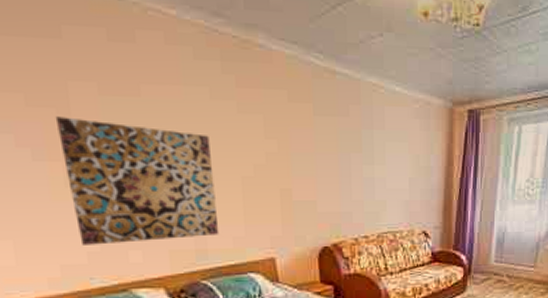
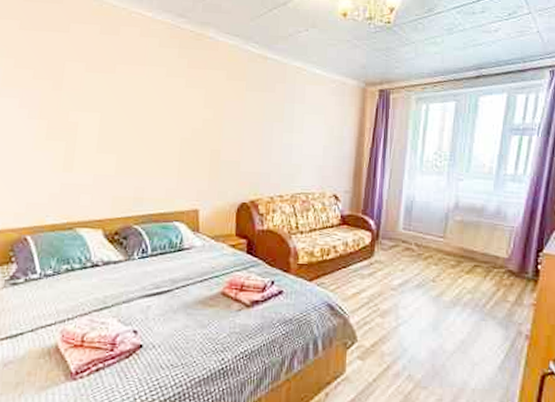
wall art: present [55,116,219,245] -> none [46,87,161,188]

